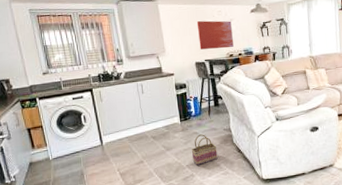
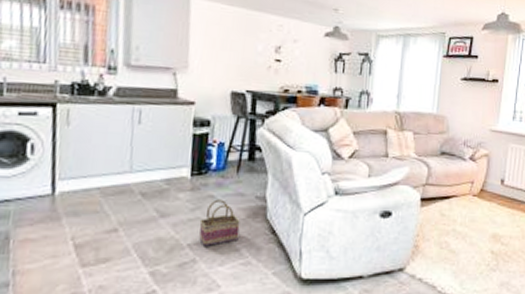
wall art: present [196,20,234,50] -> none [241,33,295,81]

